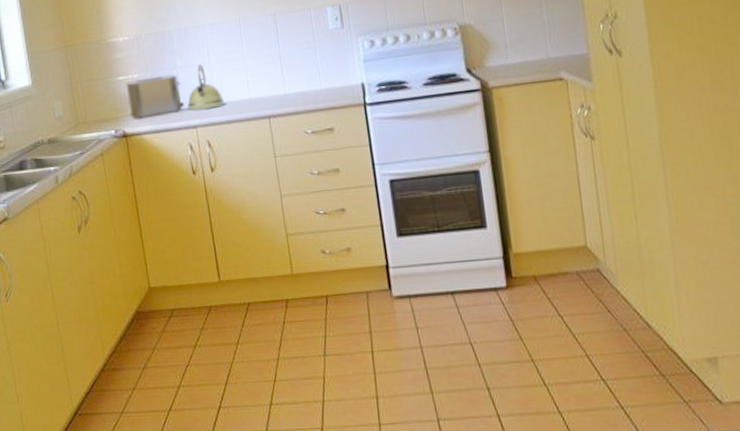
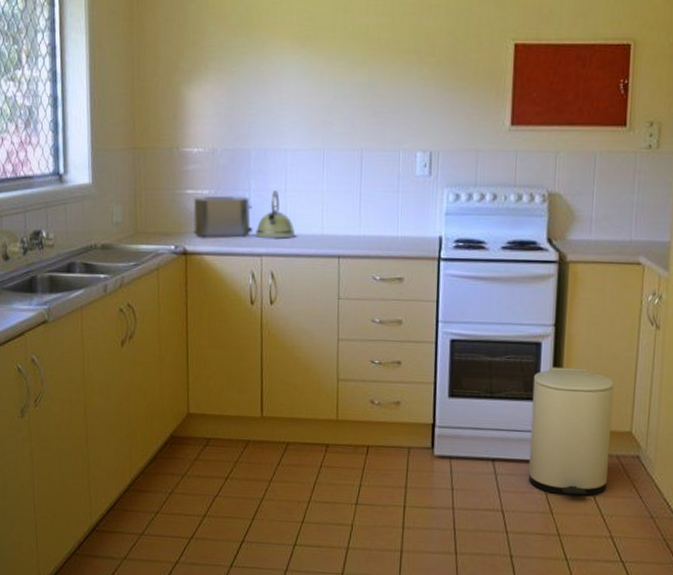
pedal bin: none [477,189,573,320] -> present [528,366,614,497]

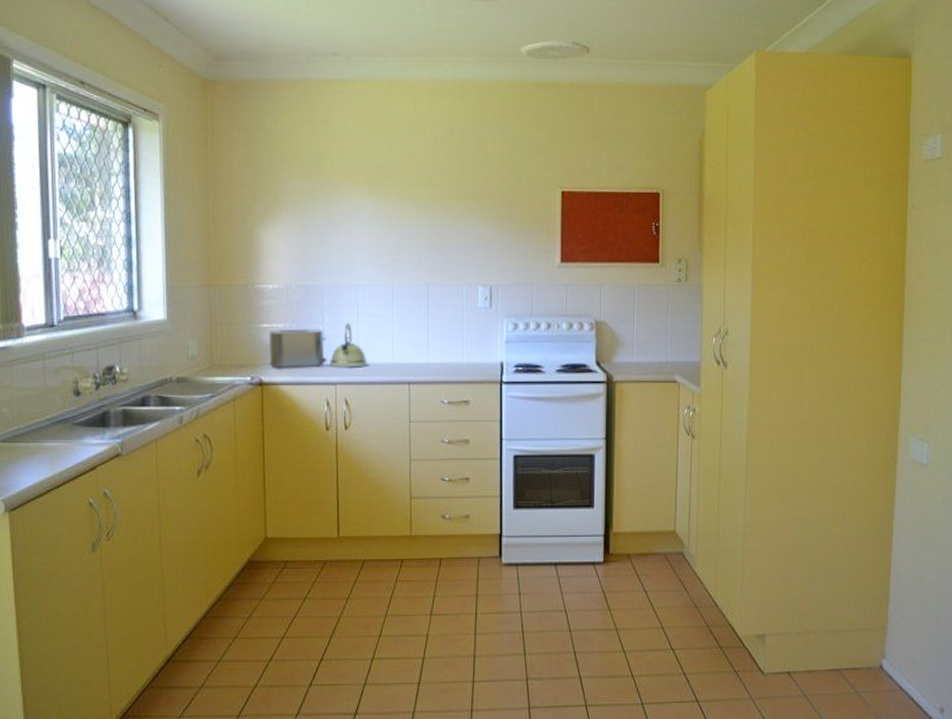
pedal bin: present [528,366,614,497] -> none [587,476,659,593]

